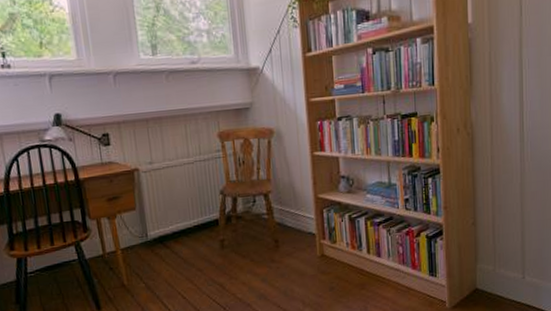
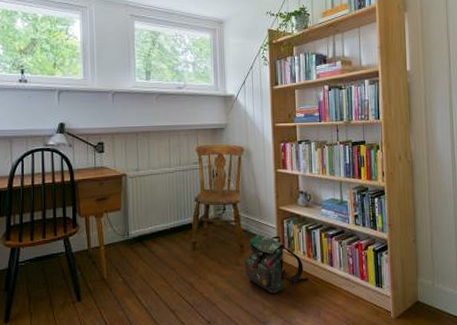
backpack: none [280,227,353,290] -> present [244,234,308,294]

